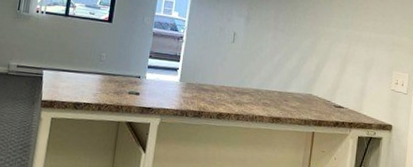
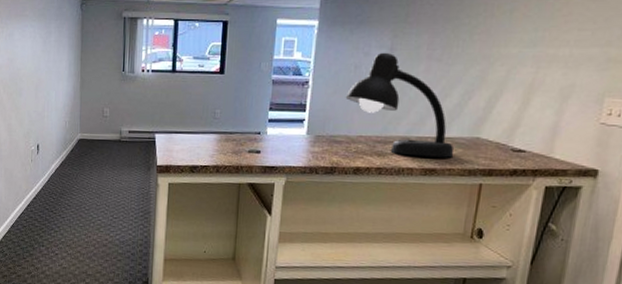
desk lamp: none [212,19,294,109] -> present [345,52,454,158]

